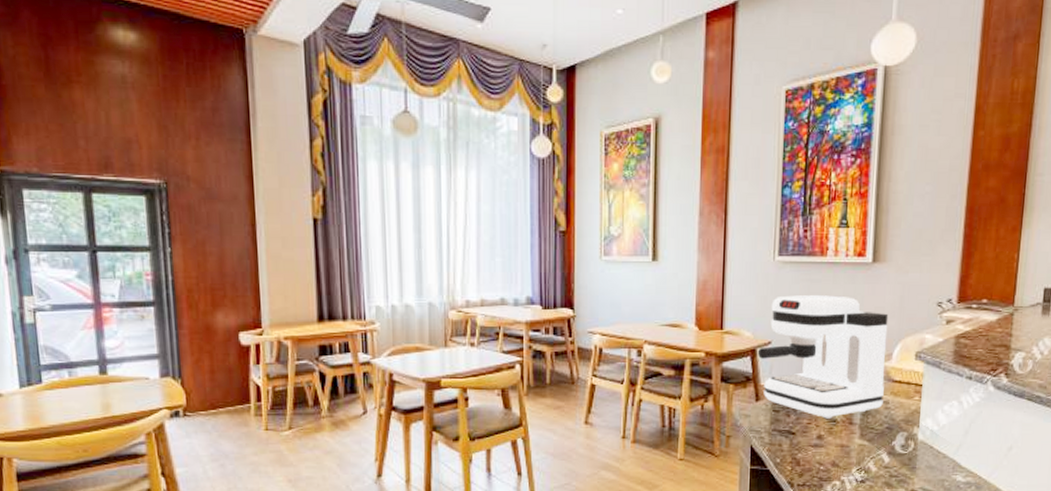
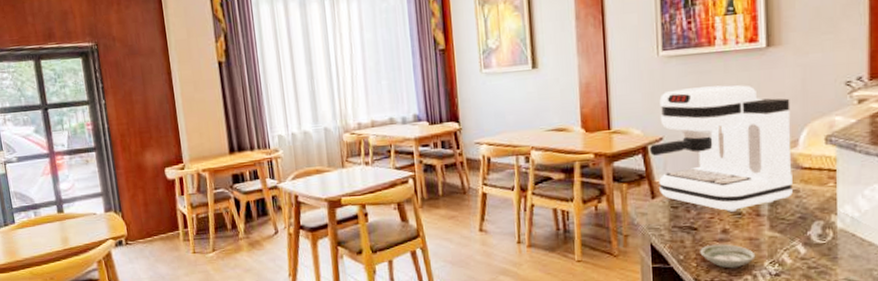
saucer: none [795,449,845,474] -> present [700,244,756,269]

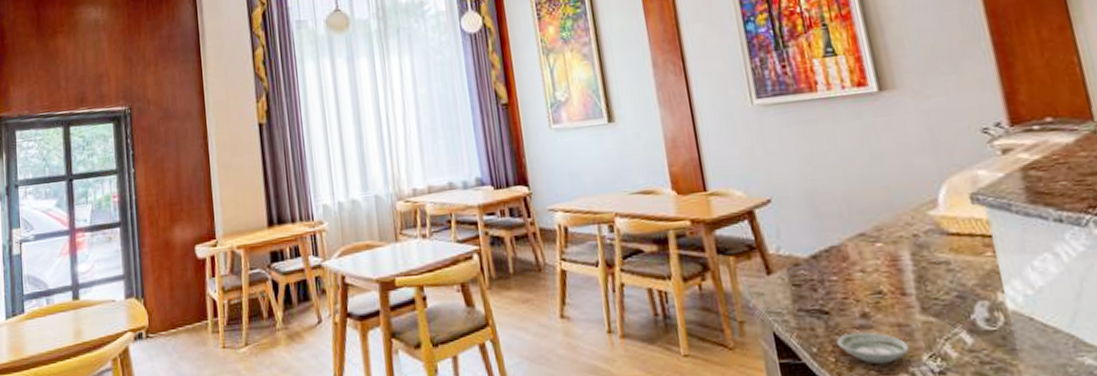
coffee maker: present [649,85,793,213] -> none [755,135,942,292]

